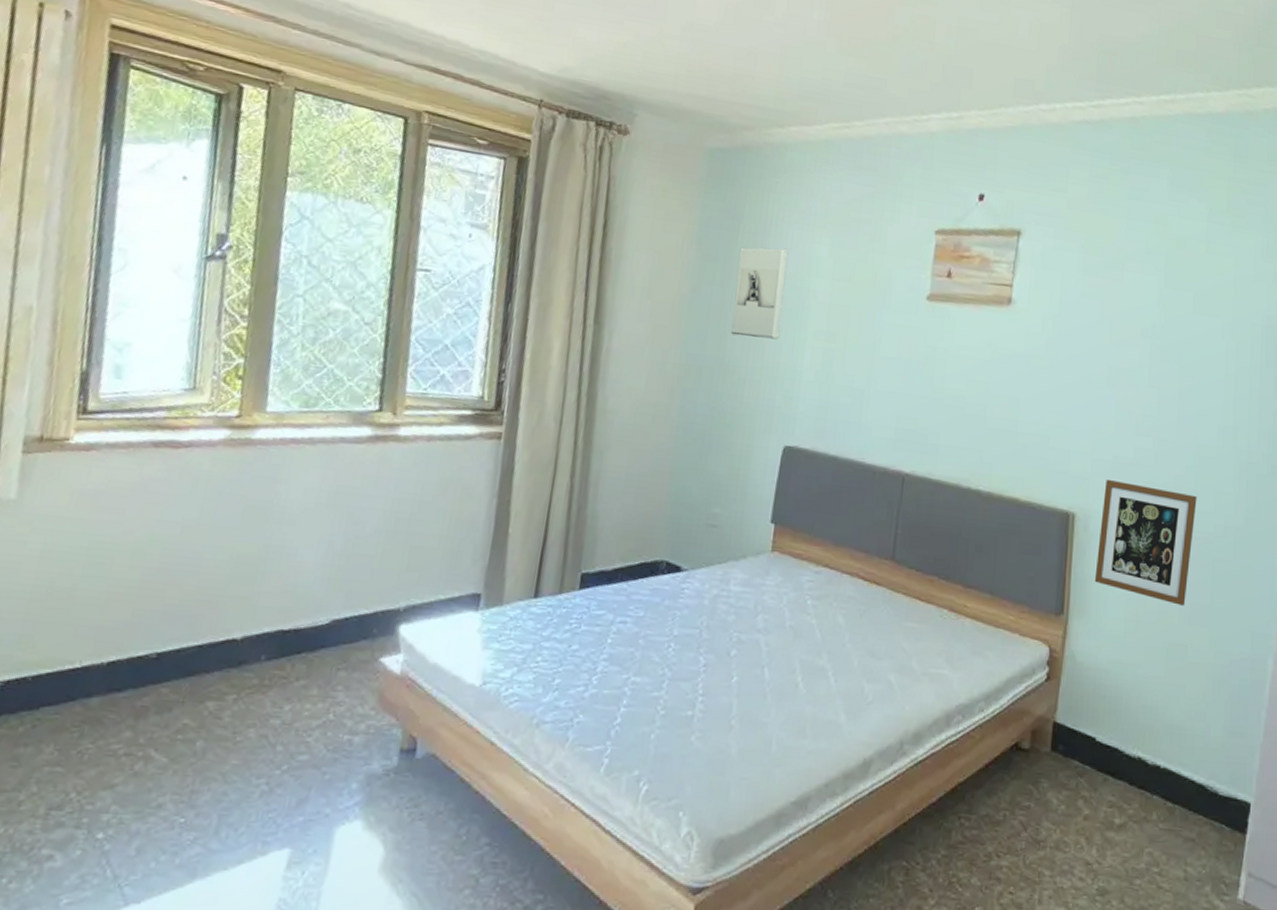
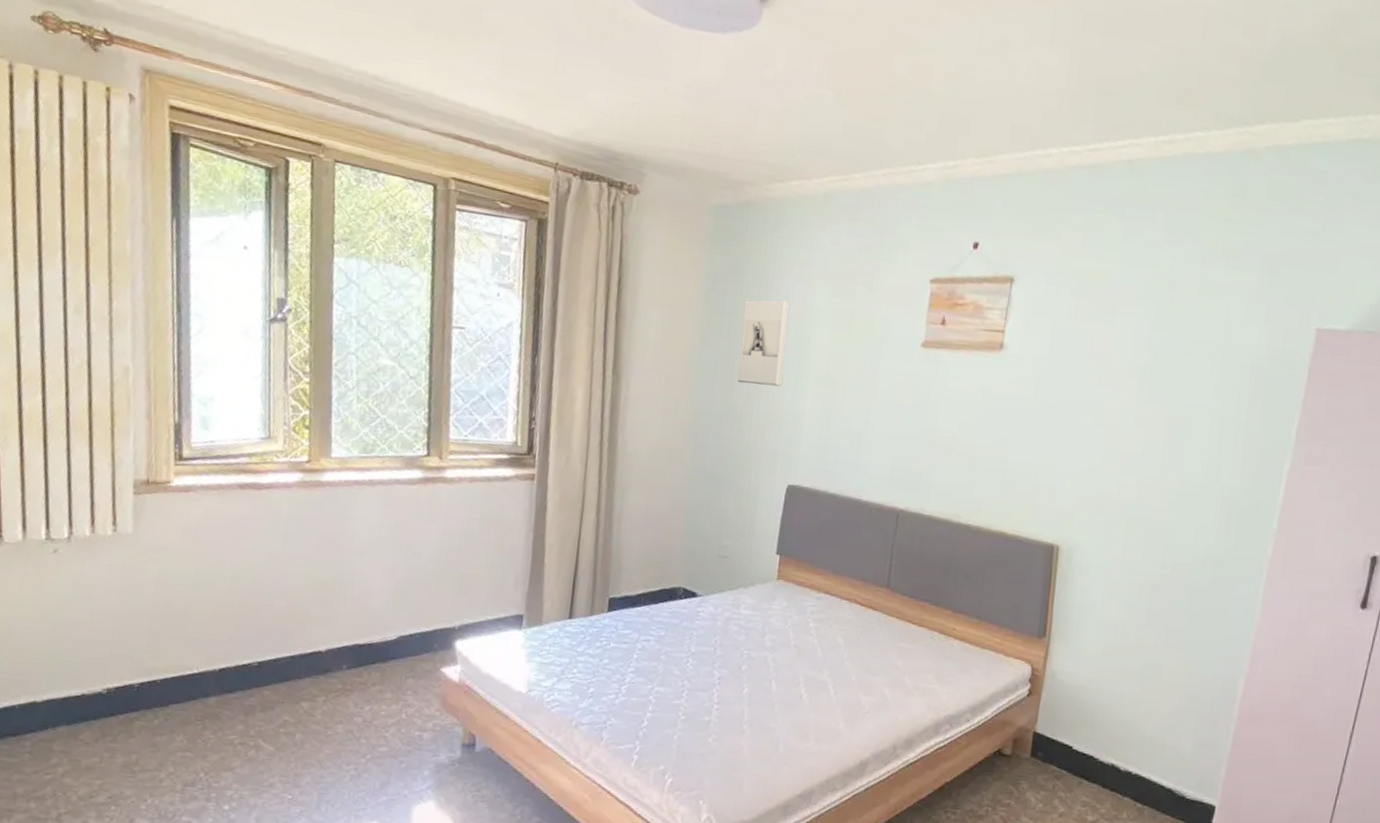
picture frame: present [1094,478,1197,606] -> none [1076,514,1178,631]

